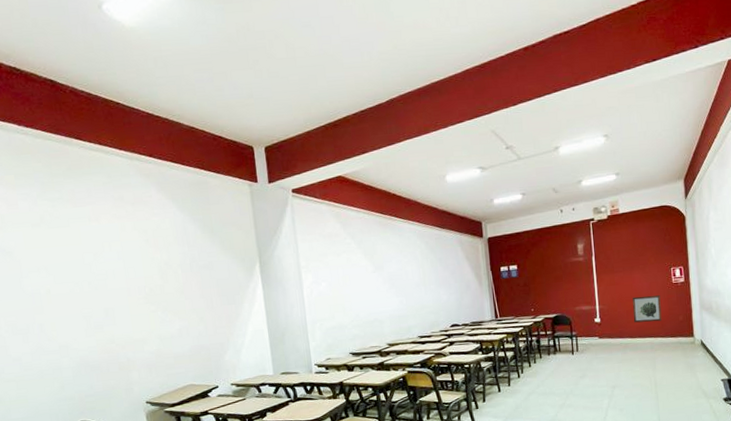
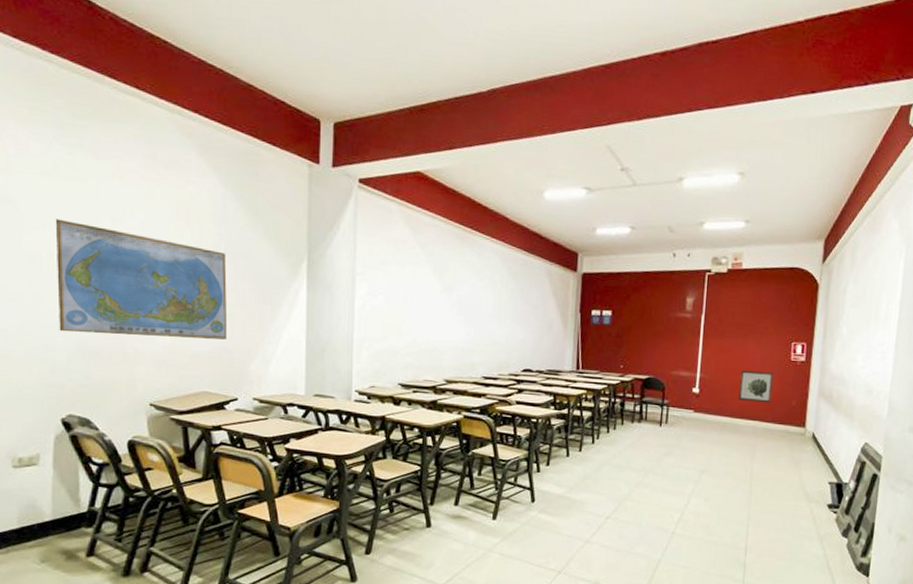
world map: none [47,260,203,354] -> present [55,218,228,340]

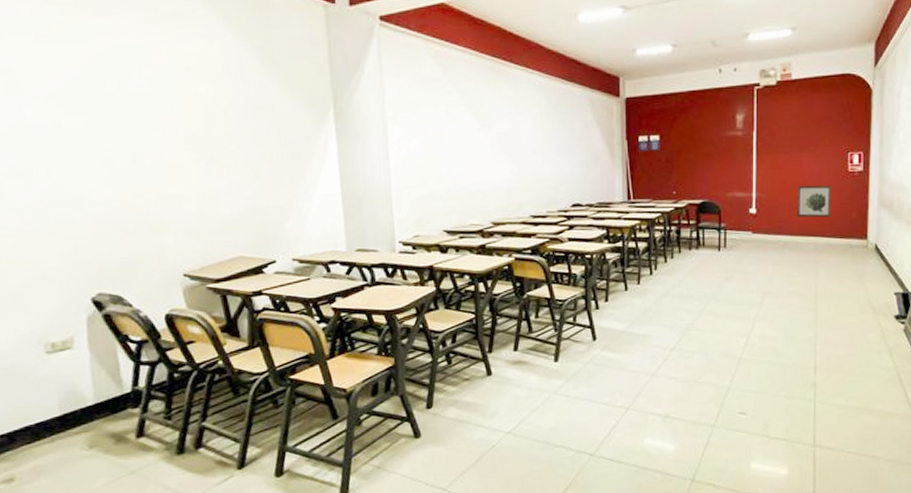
world map: present [55,218,228,340] -> none [56,85,258,207]

